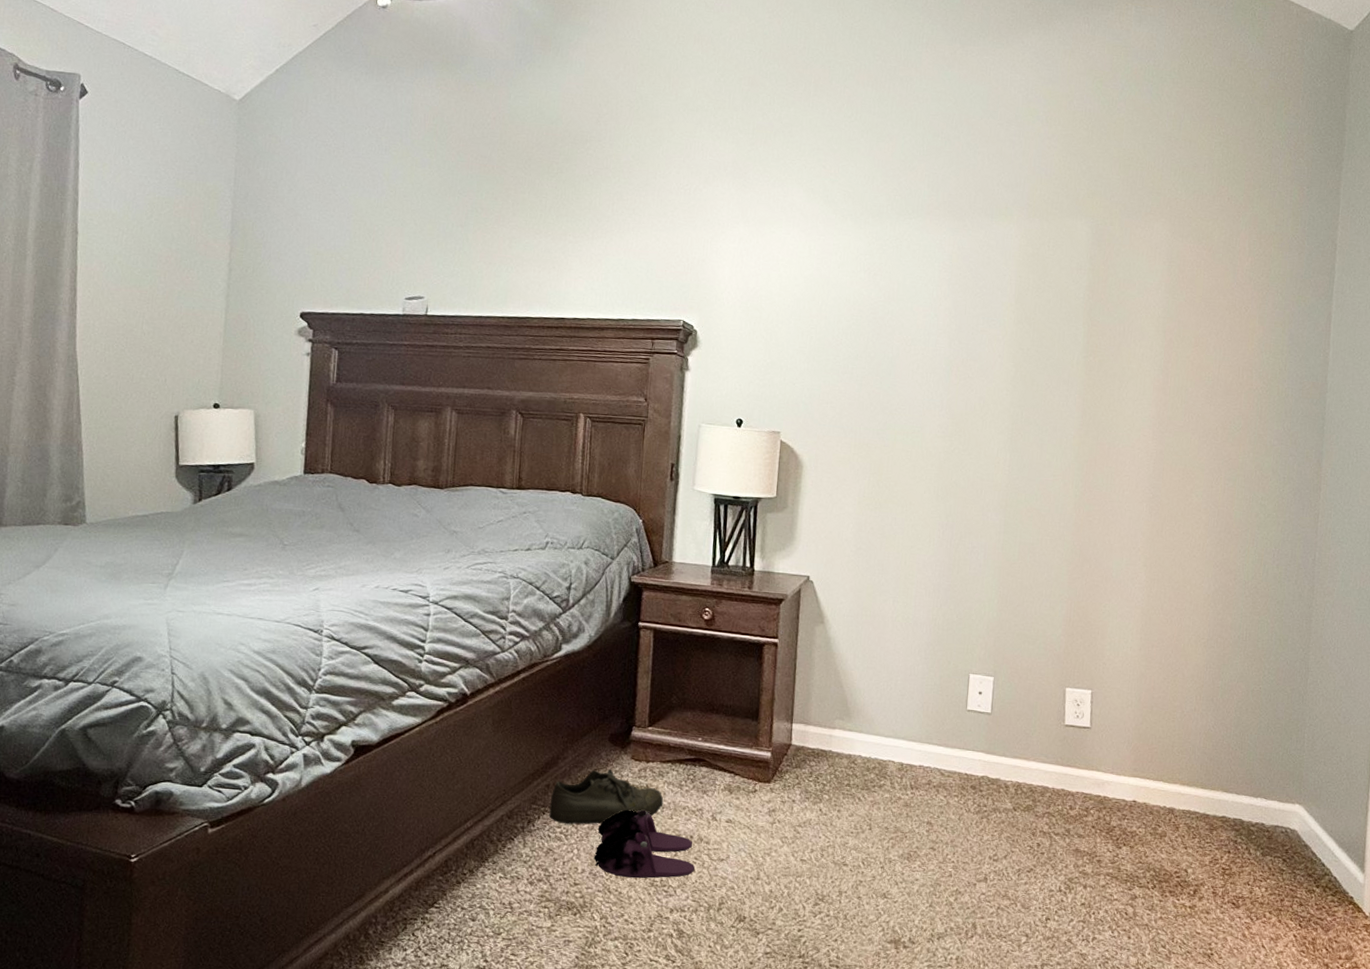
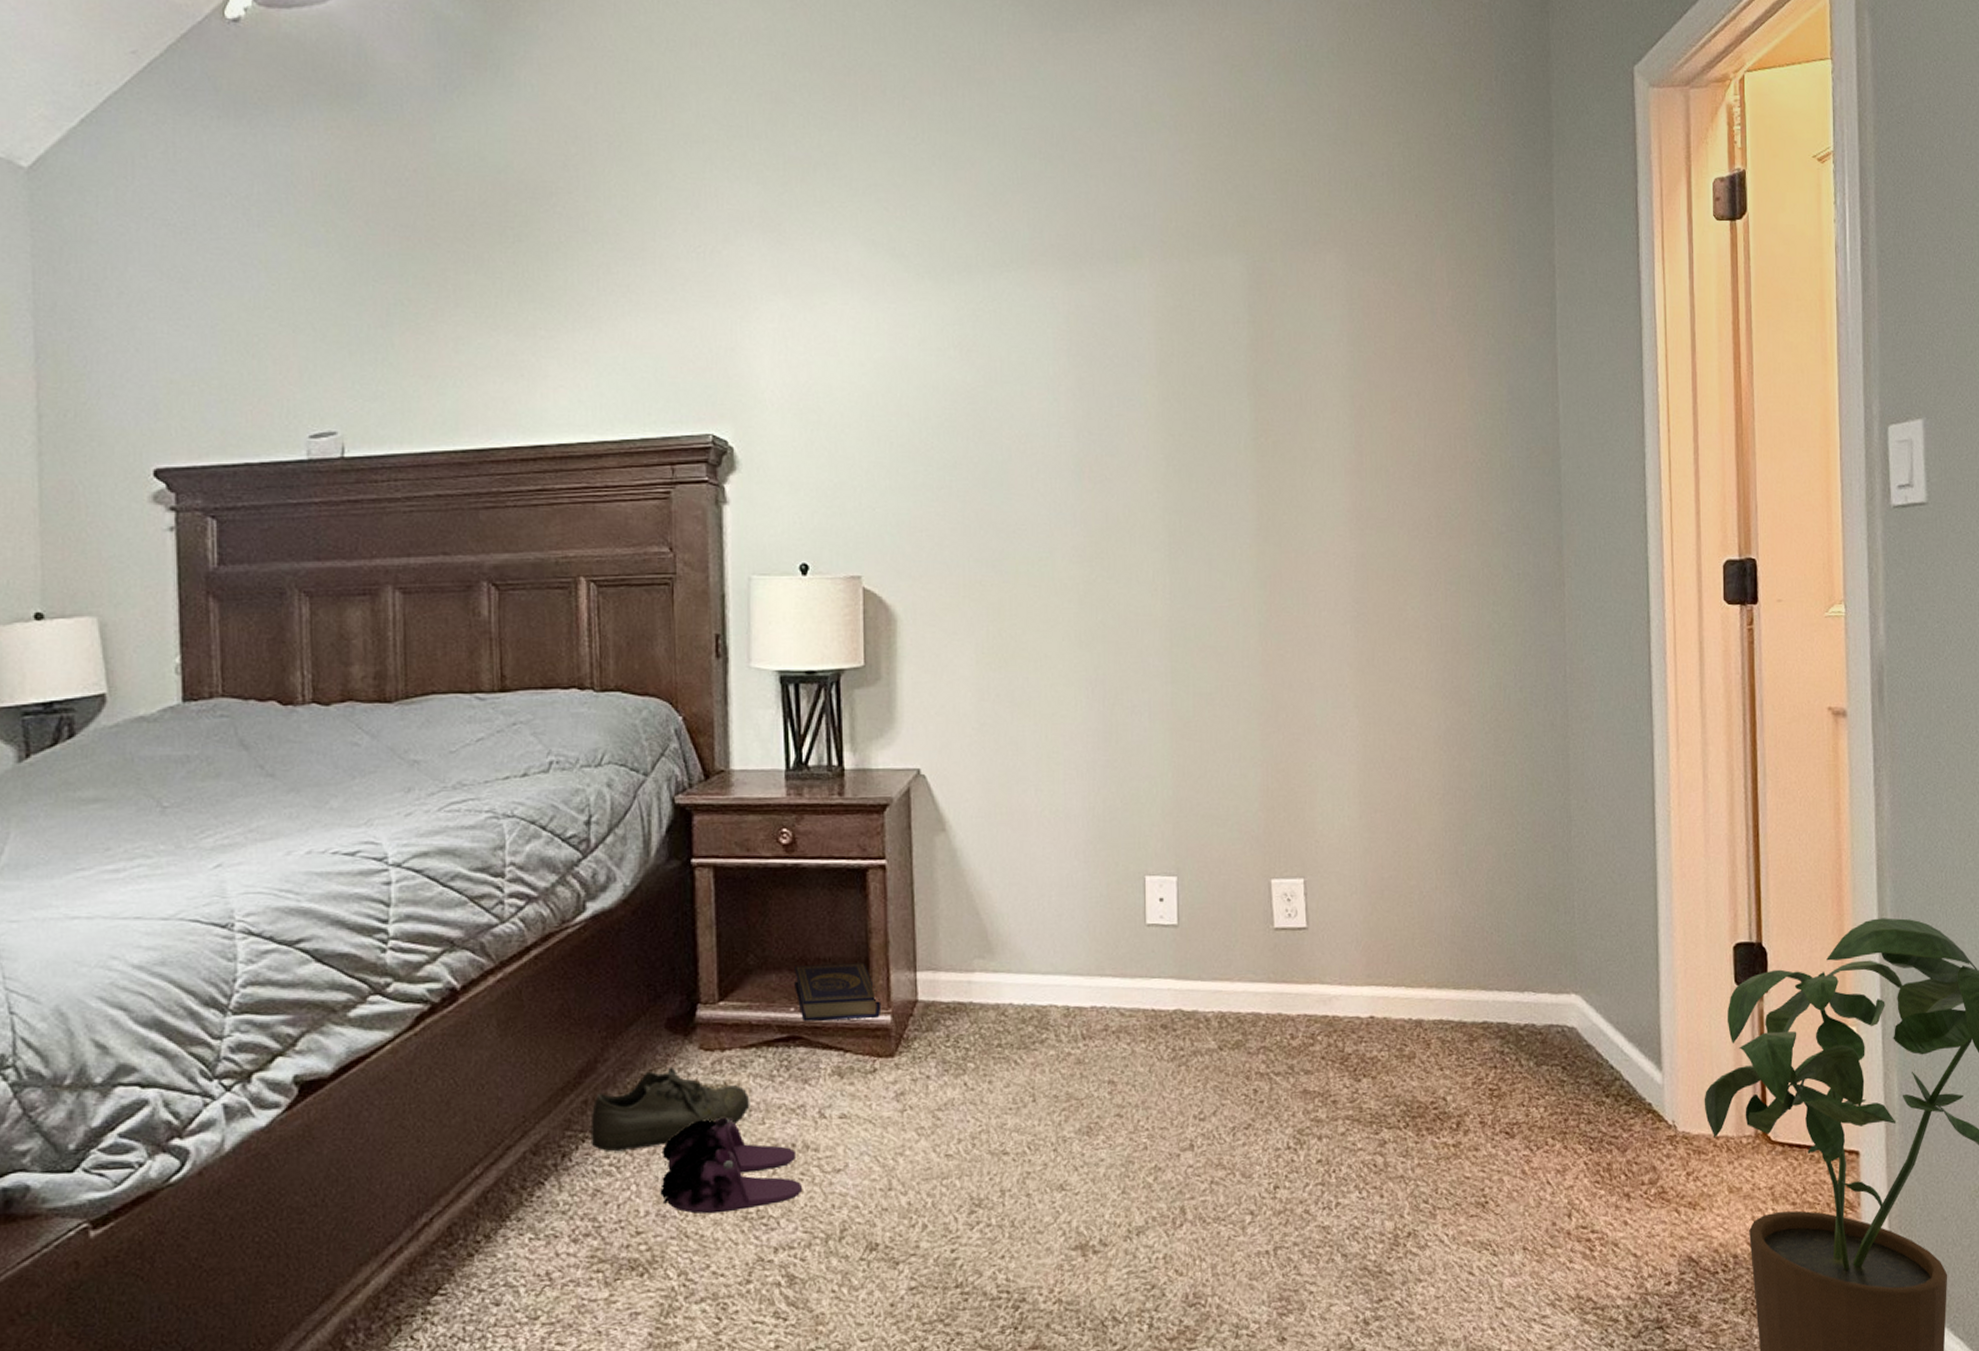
book: none [703,708,765,753] -> present [794,962,882,1022]

